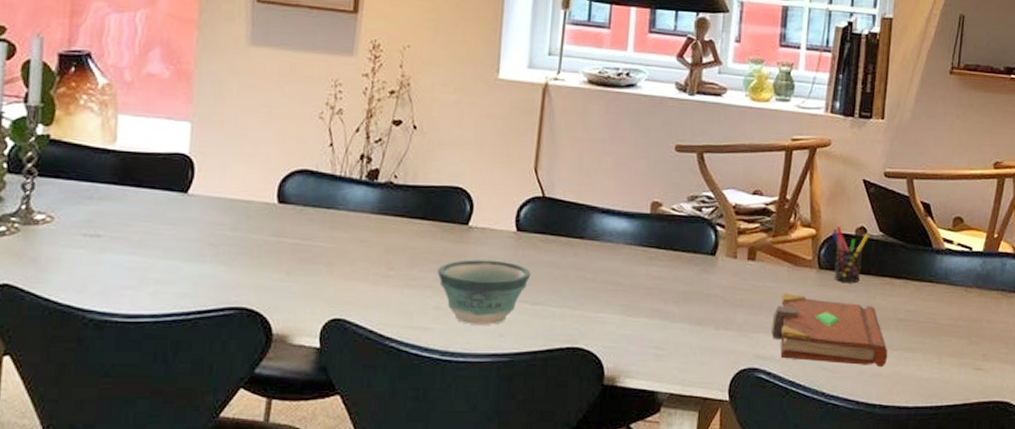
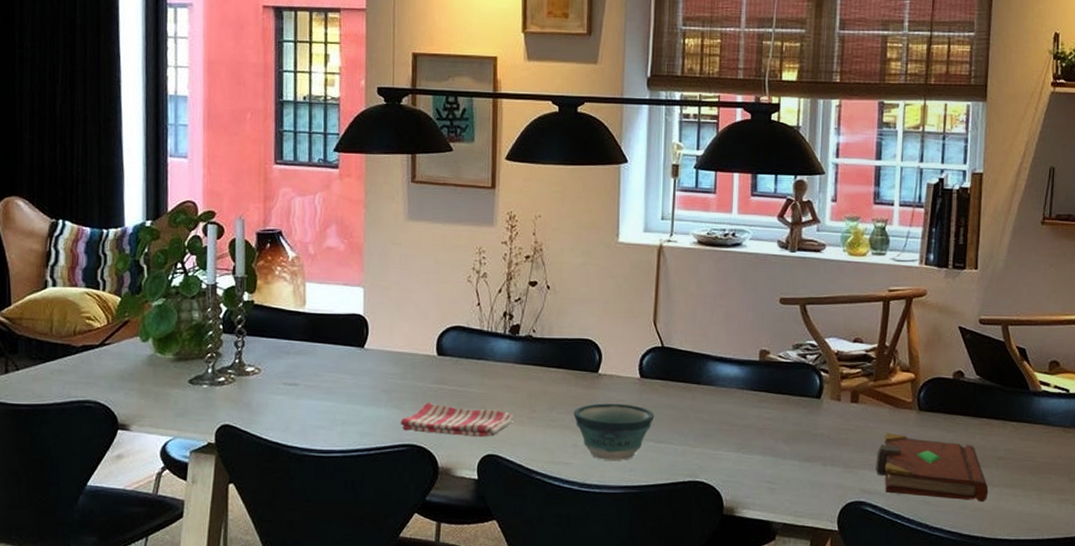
dish towel: none [228,257,367,298] -> present [400,402,514,437]
pen holder: present [832,225,869,282] -> none [930,370,966,423]

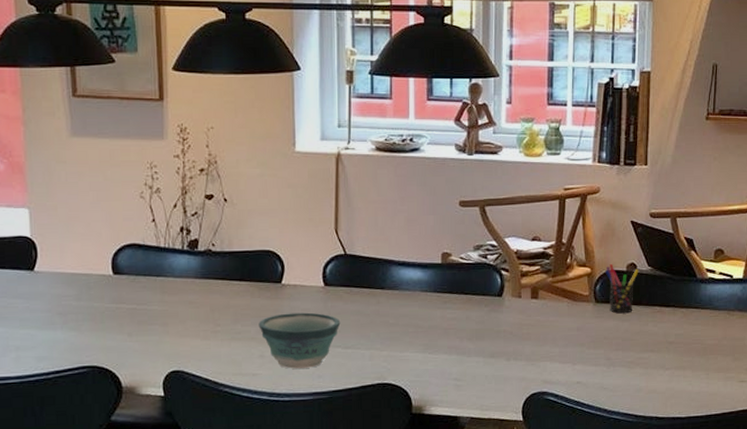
dish towel: present [400,402,514,437] -> none [78,322,198,354]
book: present [876,432,989,503] -> none [556,325,661,385]
pen holder: none [930,370,966,423] -> present [605,263,639,313]

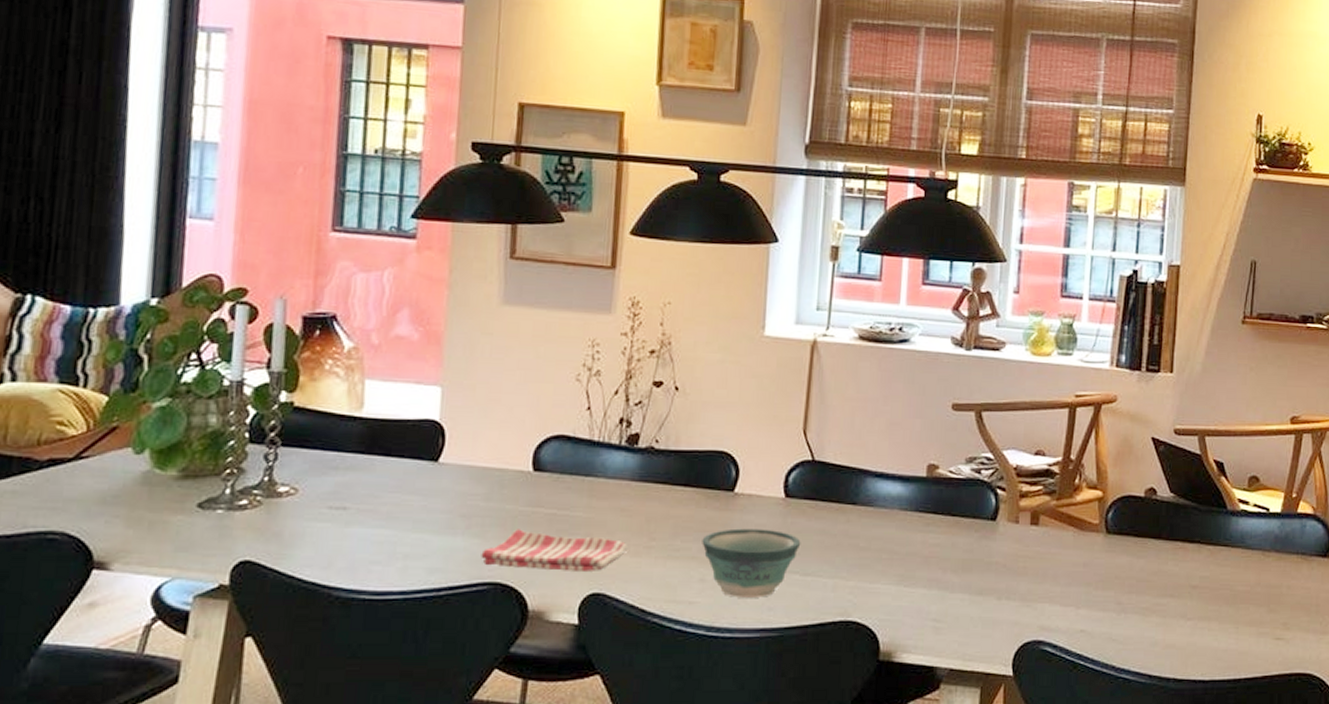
dish towel: none [78,322,198,354] -> present [481,529,627,571]
pen holder: present [605,263,639,313] -> none [1119,487,1159,547]

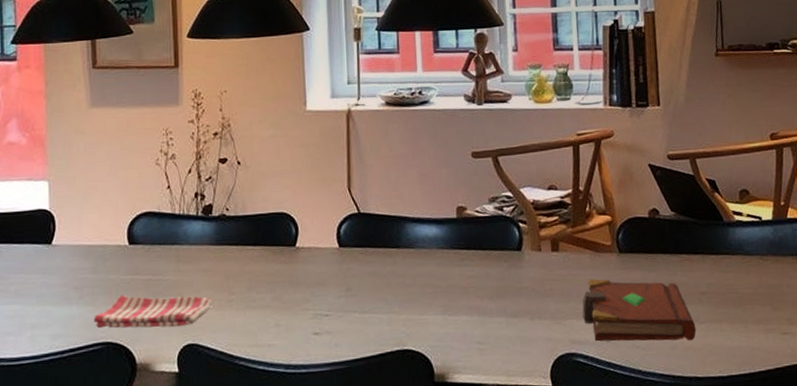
bowl: present [702,528,801,598] -> none [273,276,357,338]
book: none [1057,559,1182,639] -> present [582,278,696,342]

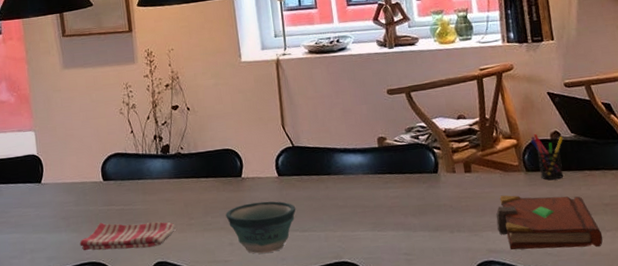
bowl: none [273,276,357,338] -> present [225,201,296,254]
pen holder: none [626,210,662,263] -> present [530,133,564,180]

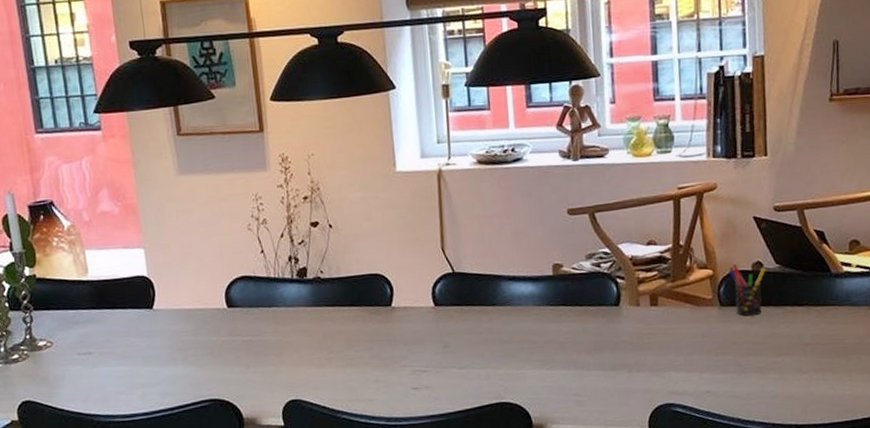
dish towel: present [79,221,176,251] -> none [199,355,312,387]
bowl: present [225,201,296,254] -> none [371,334,454,392]
book: present [496,195,603,250] -> none [681,331,798,392]

